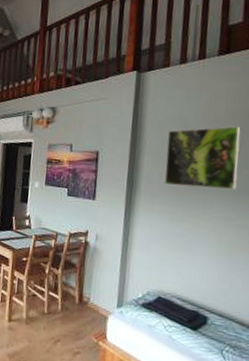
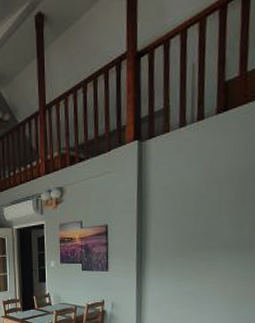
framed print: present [165,126,241,190] -> none [171,184,241,249]

